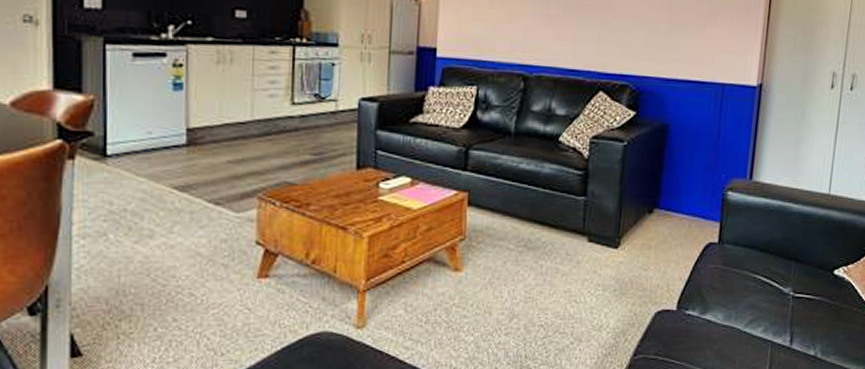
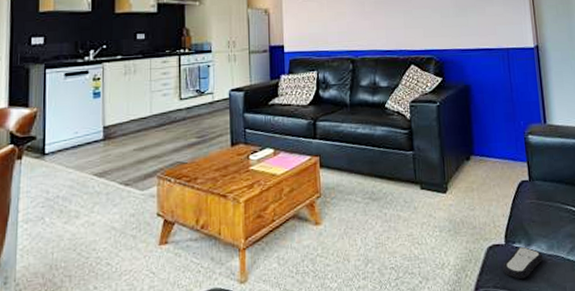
remote control: none [669,314,718,348] -> present [503,246,544,279]

